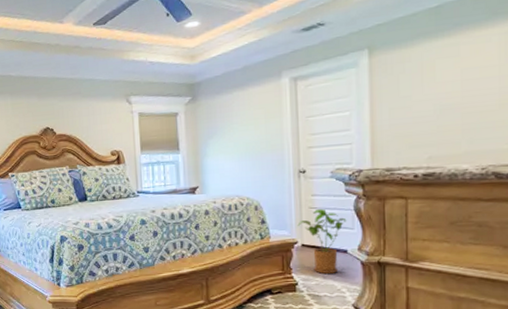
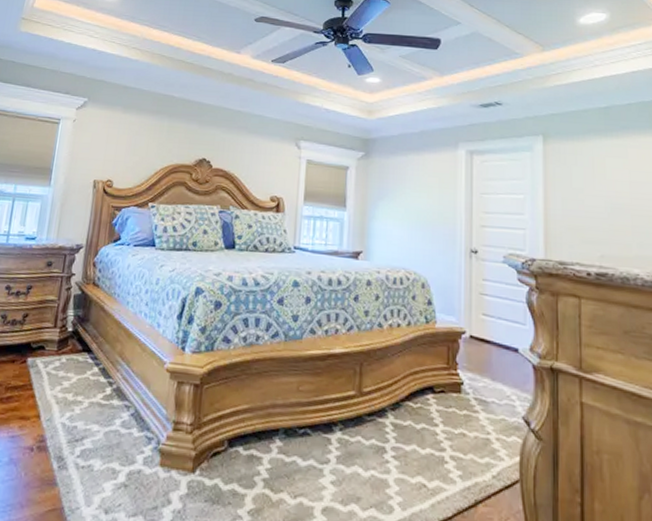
house plant: present [297,208,347,274] -> none [466,296,518,375]

